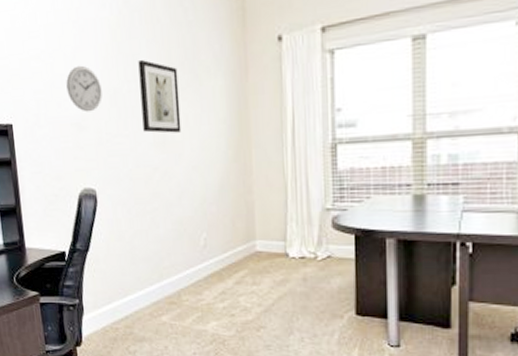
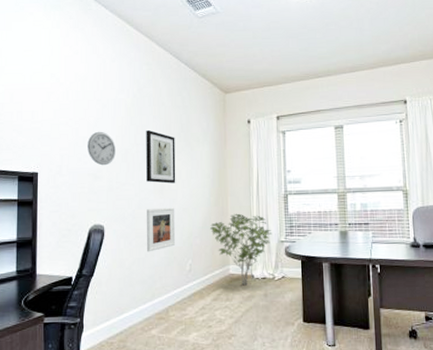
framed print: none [146,164,185,223] -> present [147,207,176,252]
shrub: none [229,171,314,267] -> present [210,213,272,286]

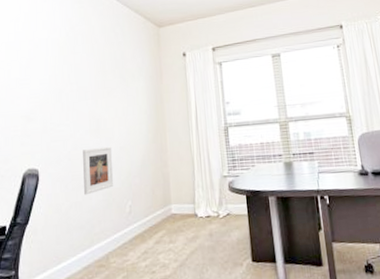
wall clock: present [87,131,116,166] -> none [20,72,49,107]
wall art: present [146,130,176,184] -> none [80,68,112,122]
shrub: present [210,213,272,286] -> none [149,149,215,226]

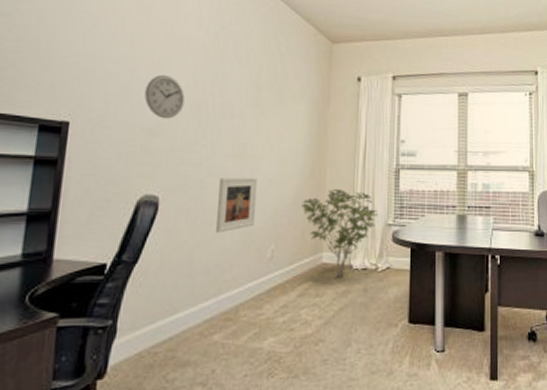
wall clock: none [20,72,49,107] -> present [144,74,185,119]
shrub: none [149,149,215,226] -> present [302,188,379,278]

